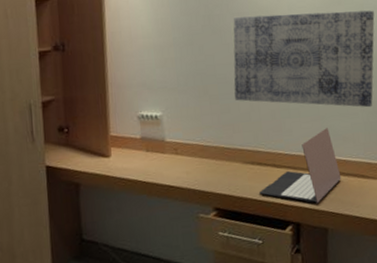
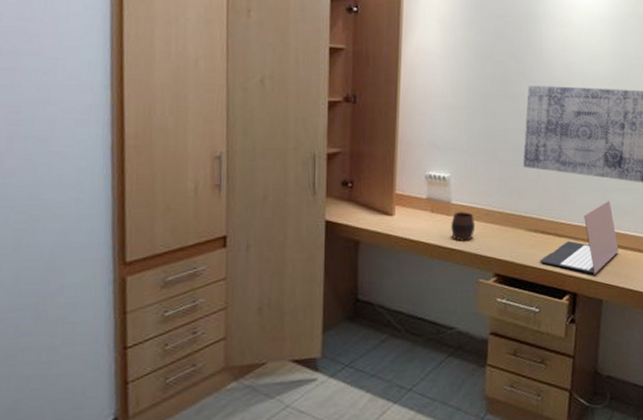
cup: none [167,149,192,178] -> present [451,212,476,242]

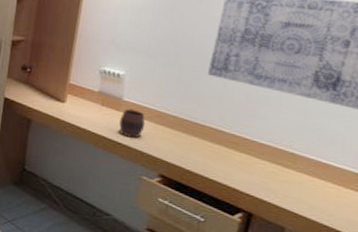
laptop: present [540,201,619,275] -> none [213,124,317,200]

